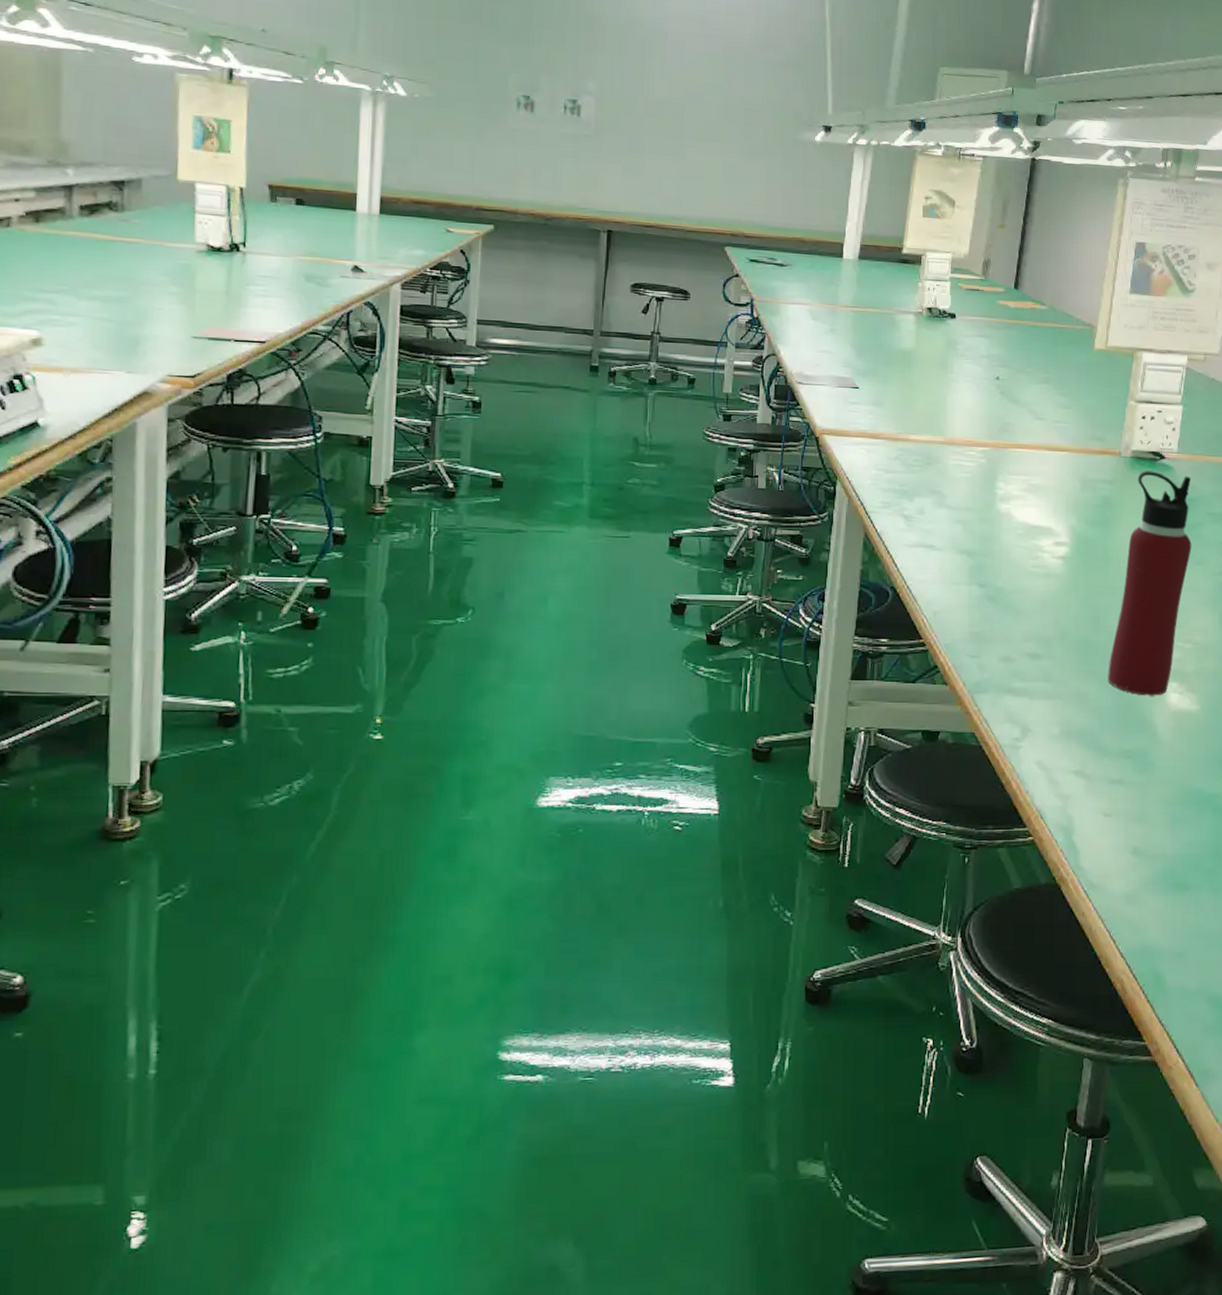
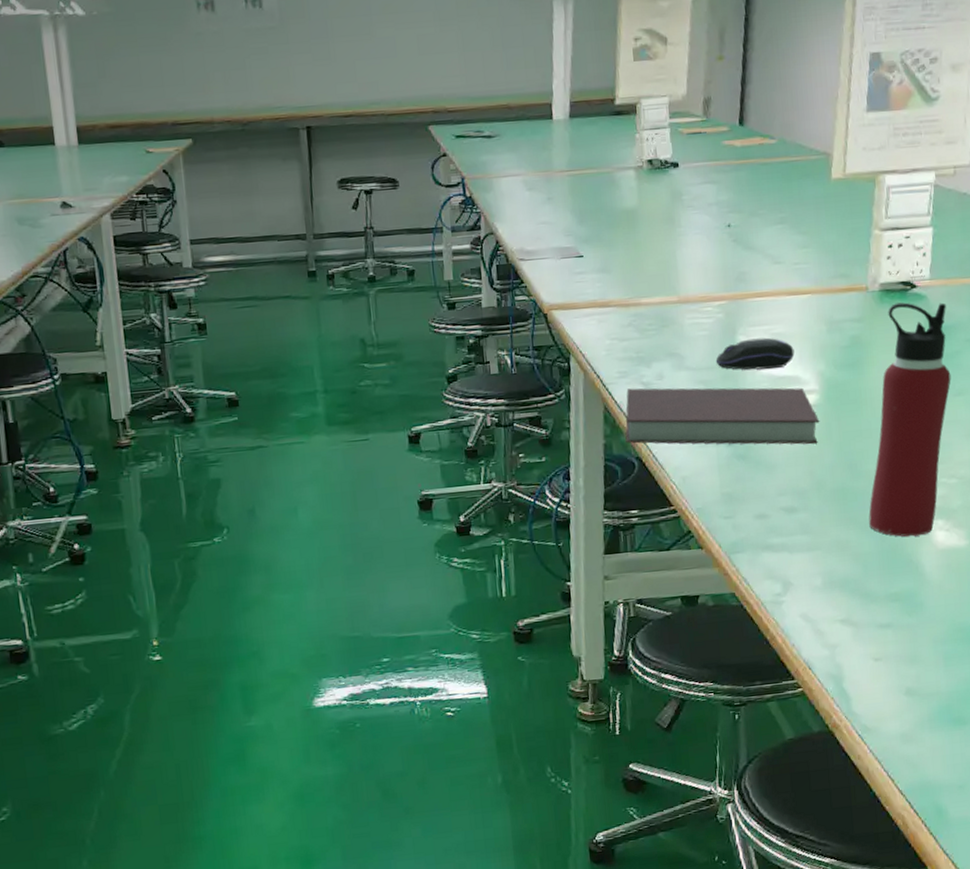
notebook: none [882,519,1068,595] -> present [625,387,820,445]
computer mouse: none [975,486,1049,518] -> present [715,337,795,370]

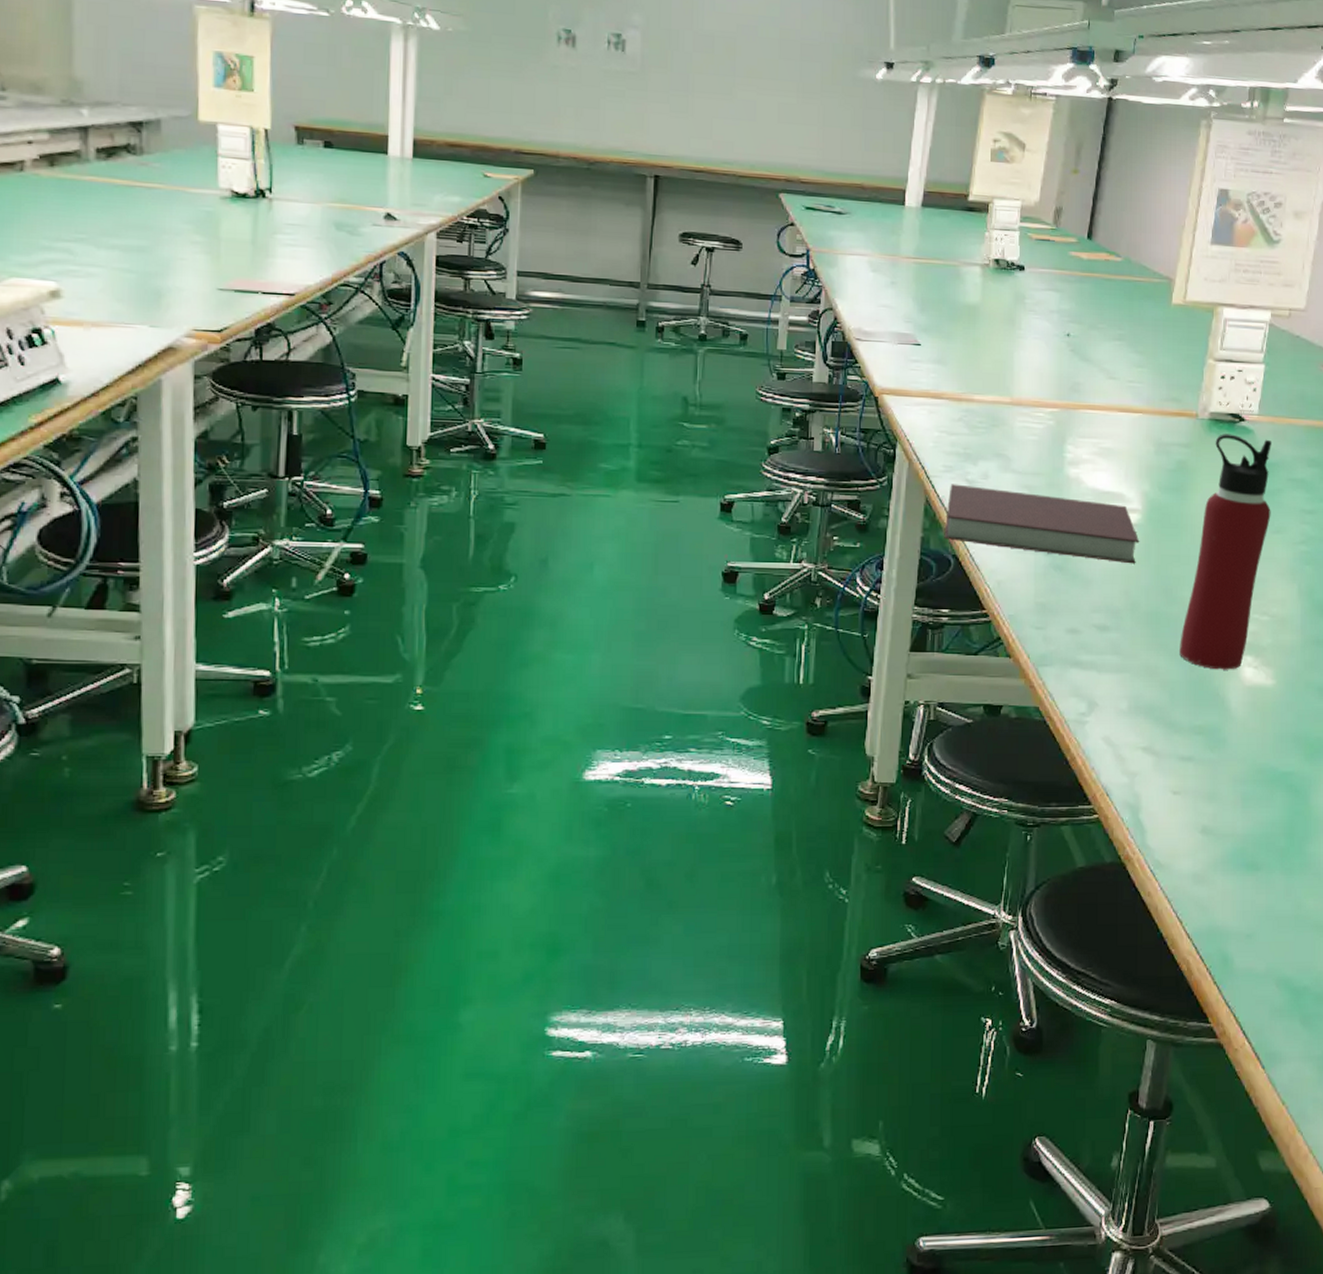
computer mouse: present [715,337,795,370] -> none [1042,450,1121,483]

